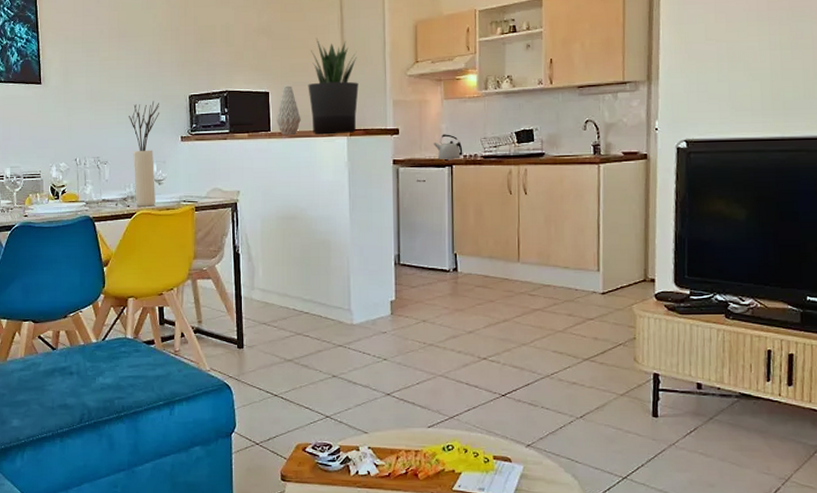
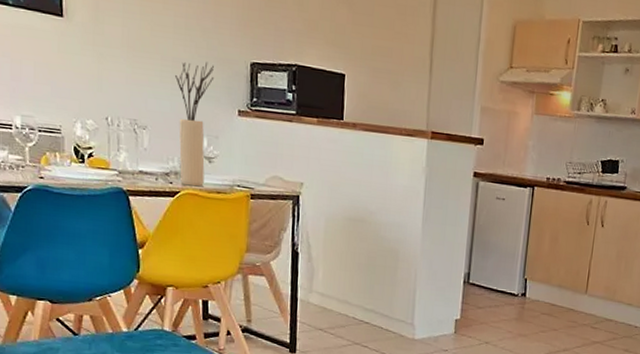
vase: present [276,85,301,136] -> none [351,69,379,129]
planter: present [308,38,359,134] -> none [389,20,448,136]
kettle: present [433,134,463,161] -> none [518,152,547,182]

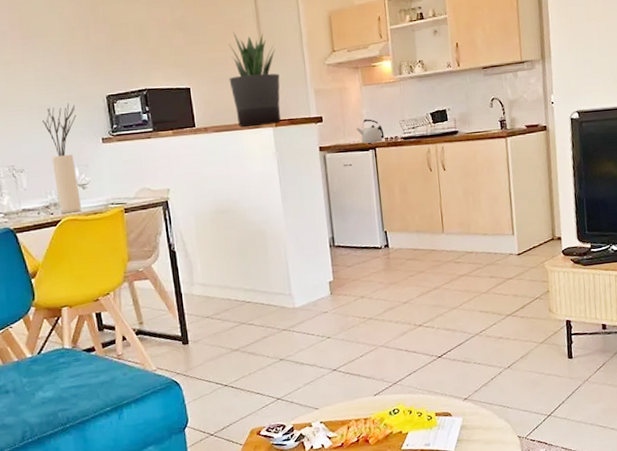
planter: none [389,20,448,136] -> present [229,32,281,127]
kettle: none [518,152,547,182] -> present [356,119,385,144]

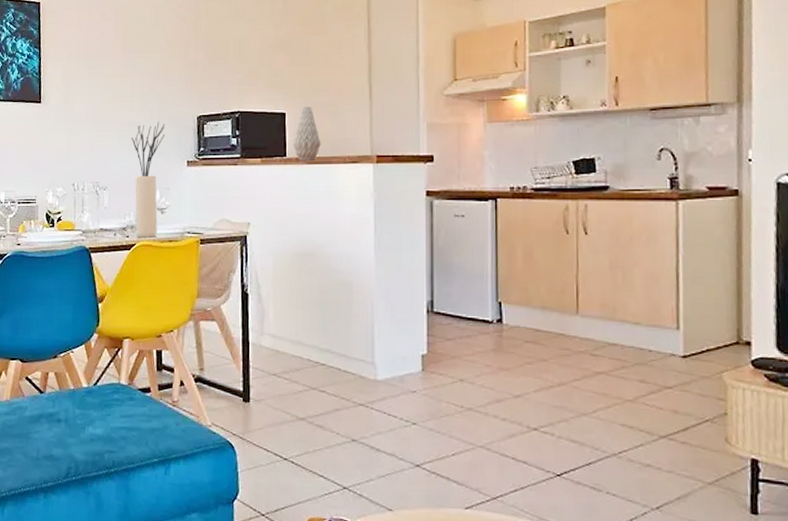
vase: none [200,80,226,131] -> present [293,106,321,162]
planter: present [229,32,281,127] -> none [329,53,387,160]
kettle: present [356,119,385,144] -> none [474,162,510,193]

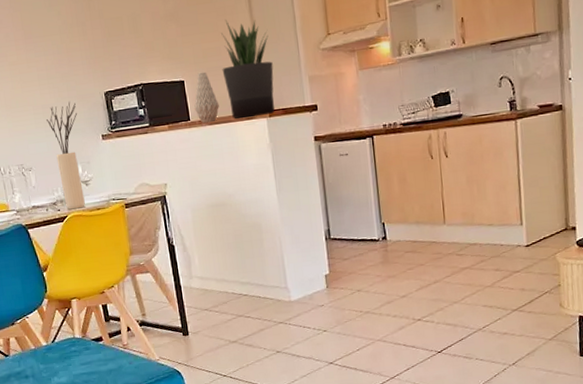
planter: none [329,53,387,160] -> present [221,19,275,119]

